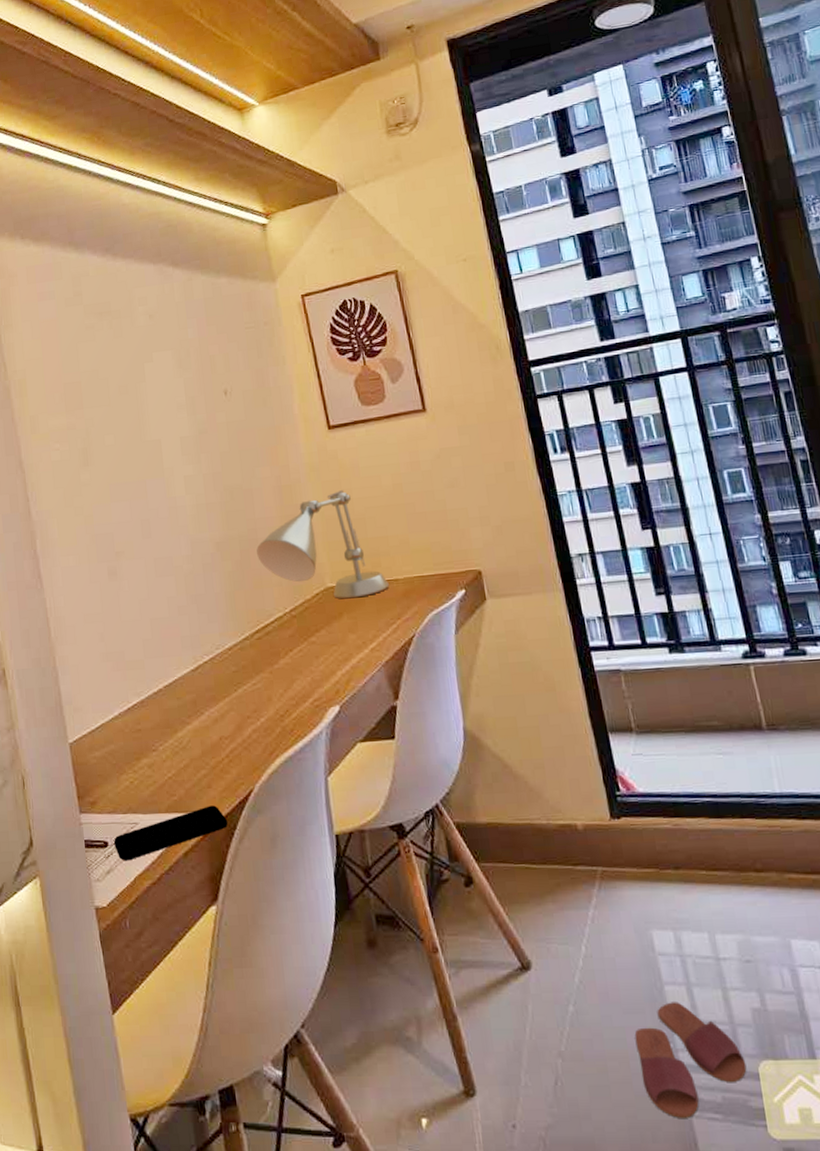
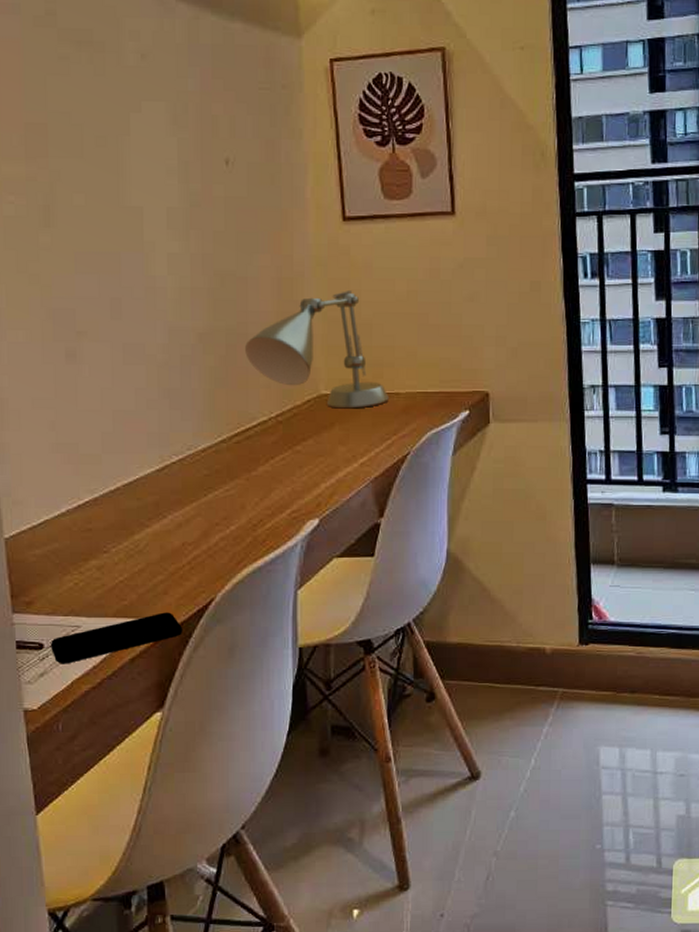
slippers: present [634,1002,747,1118] -> none [567,809,663,907]

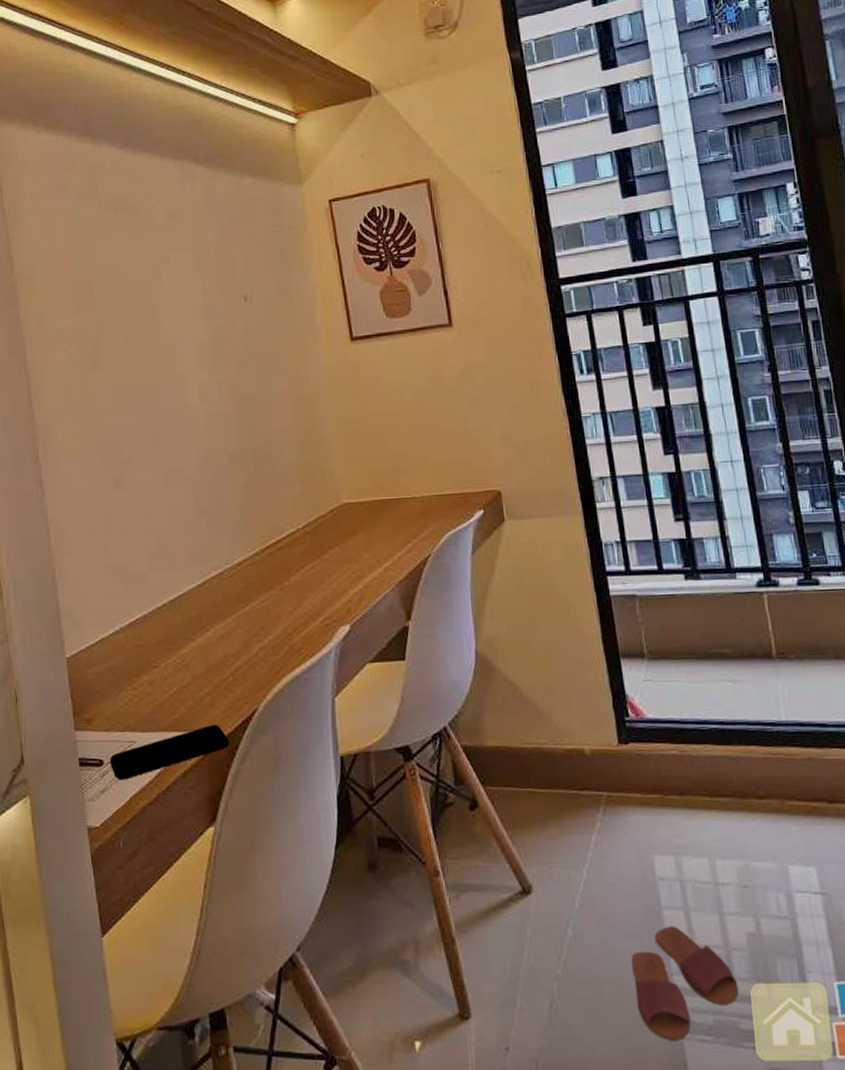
desk lamp: present [245,291,389,409] -> none [271,404,406,516]
slippers: none [567,809,663,907] -> present [631,926,739,1040]

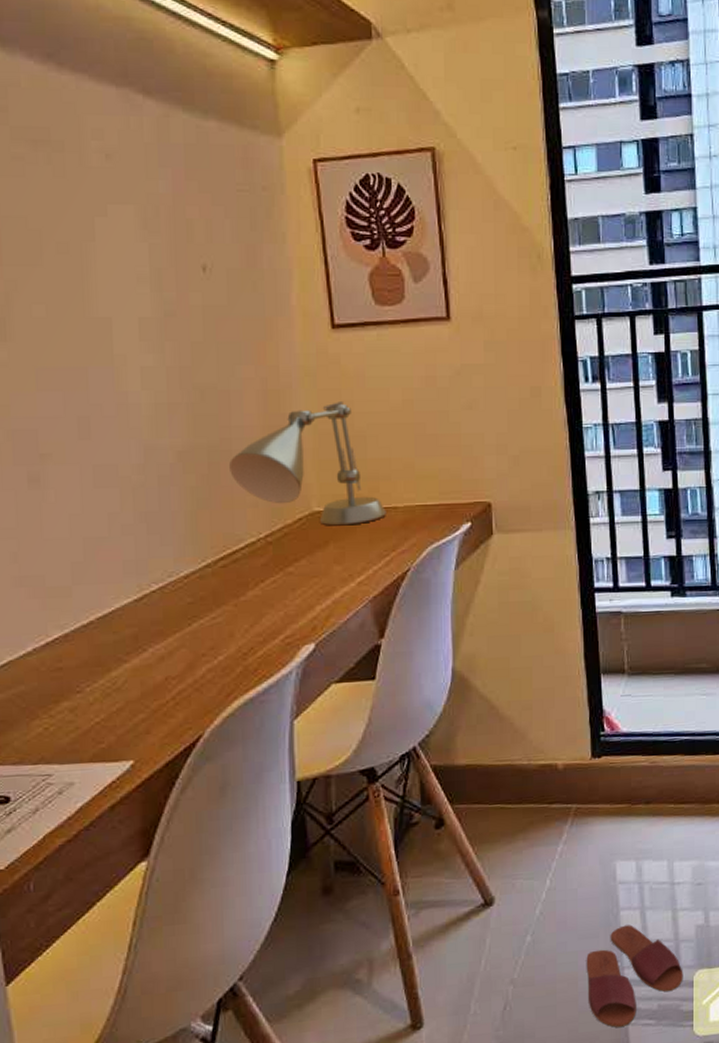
phone: present [110,724,229,780] -> none [19,753,167,818]
desk lamp: none [271,404,406,516] -> present [229,402,386,526]

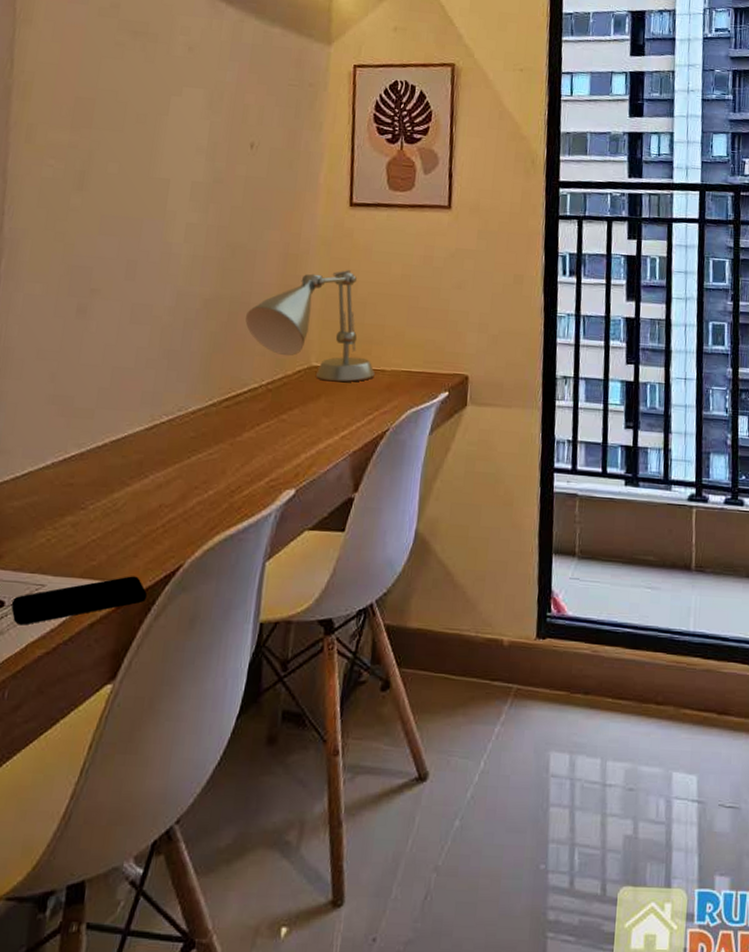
phone: none [19,753,167,818] -> present [11,576,147,625]
slippers: present [586,924,683,1028] -> none [509,823,608,939]

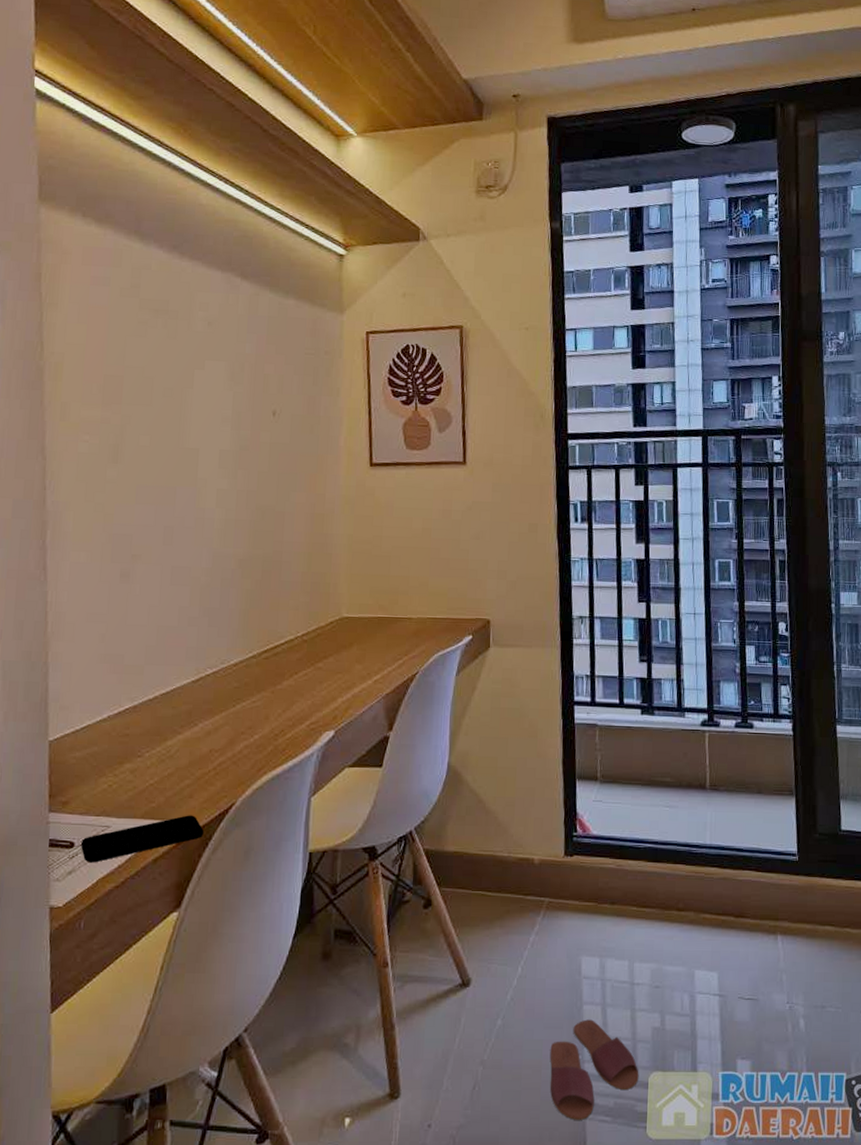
desk lamp: present [245,270,375,383] -> none [278,526,402,631]
slippers: none [509,823,608,939] -> present [550,1019,639,1120]

